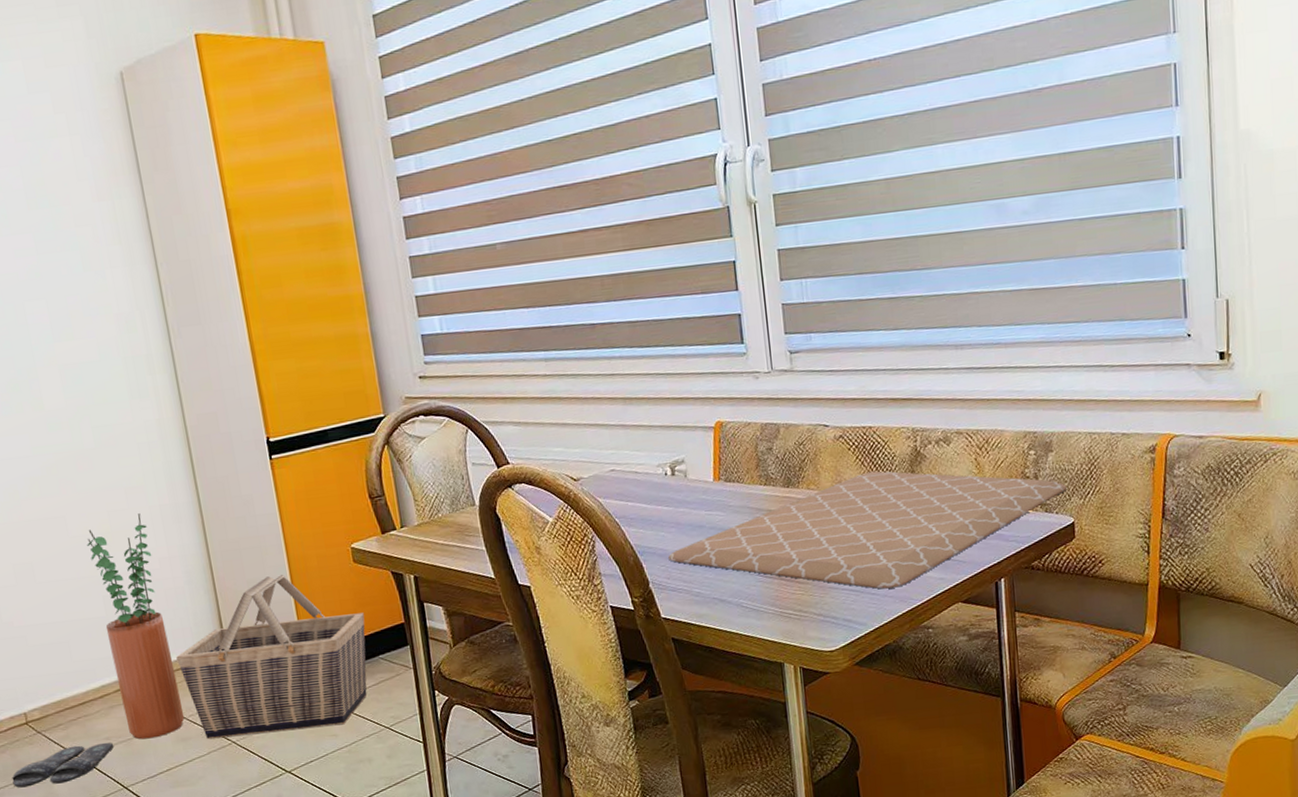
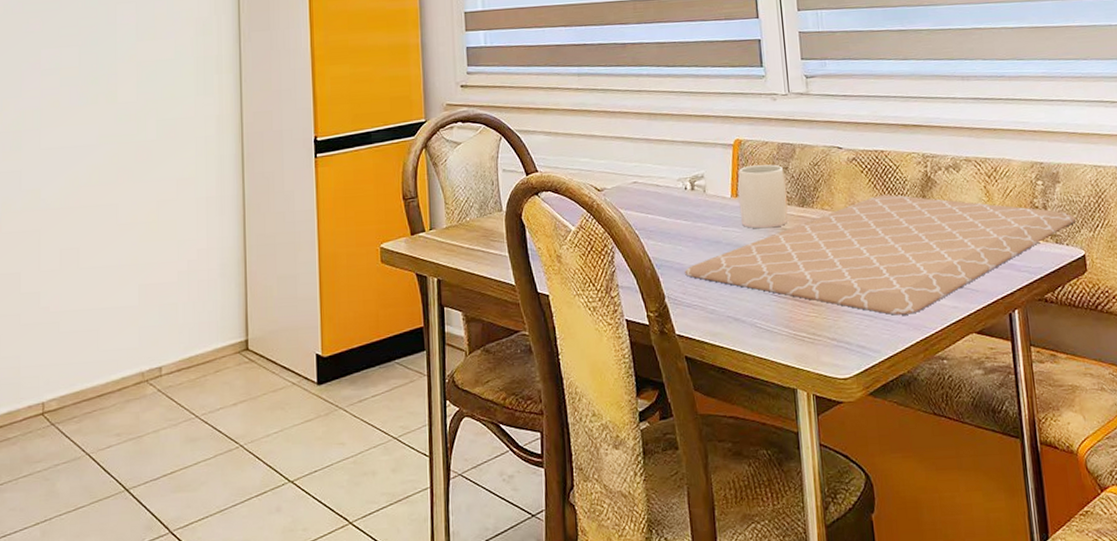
slippers: present [12,742,114,788] -> none [17,438,123,484]
vase: present [87,513,185,740] -> none [133,204,197,438]
basket: present [176,575,367,740] -> none [199,272,385,442]
mug: none [719,445,773,512] -> present [737,164,788,229]

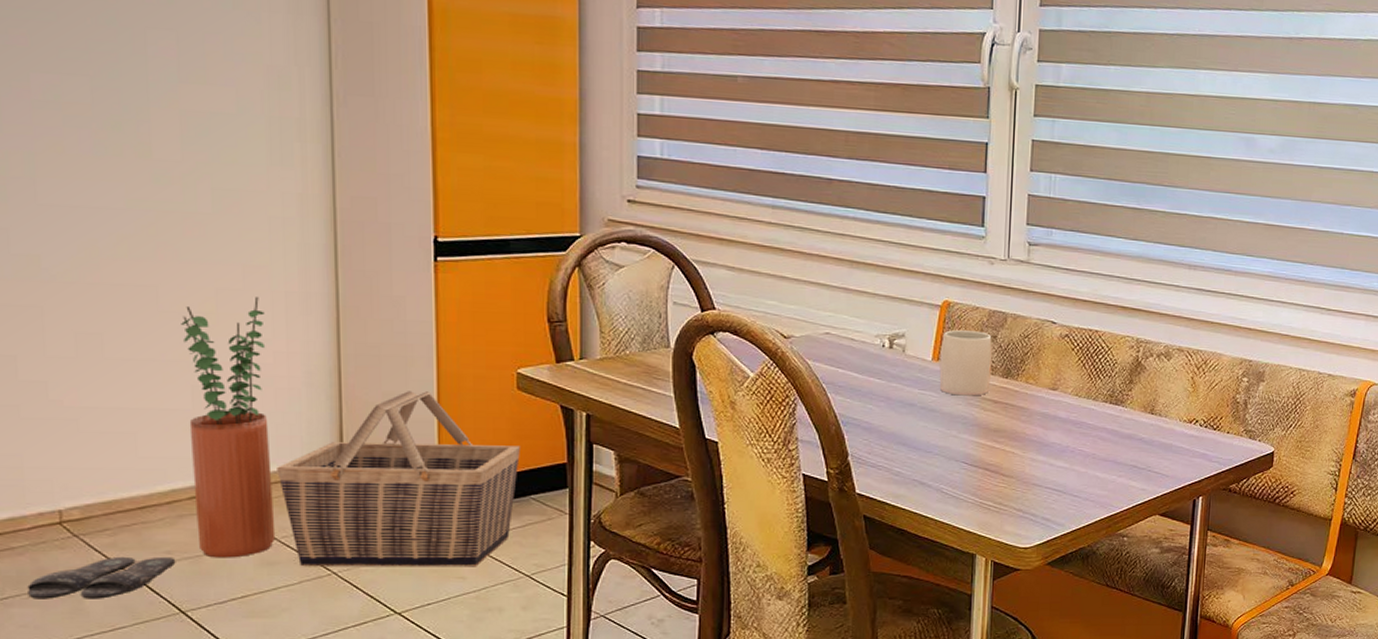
slippers: none [17,438,123,484] -> present [27,556,176,599]
vase: none [133,204,197,438] -> present [181,297,276,558]
basket: none [199,272,385,442] -> present [277,391,520,567]
placemat: present [685,194,1077,315] -> none [873,374,1273,493]

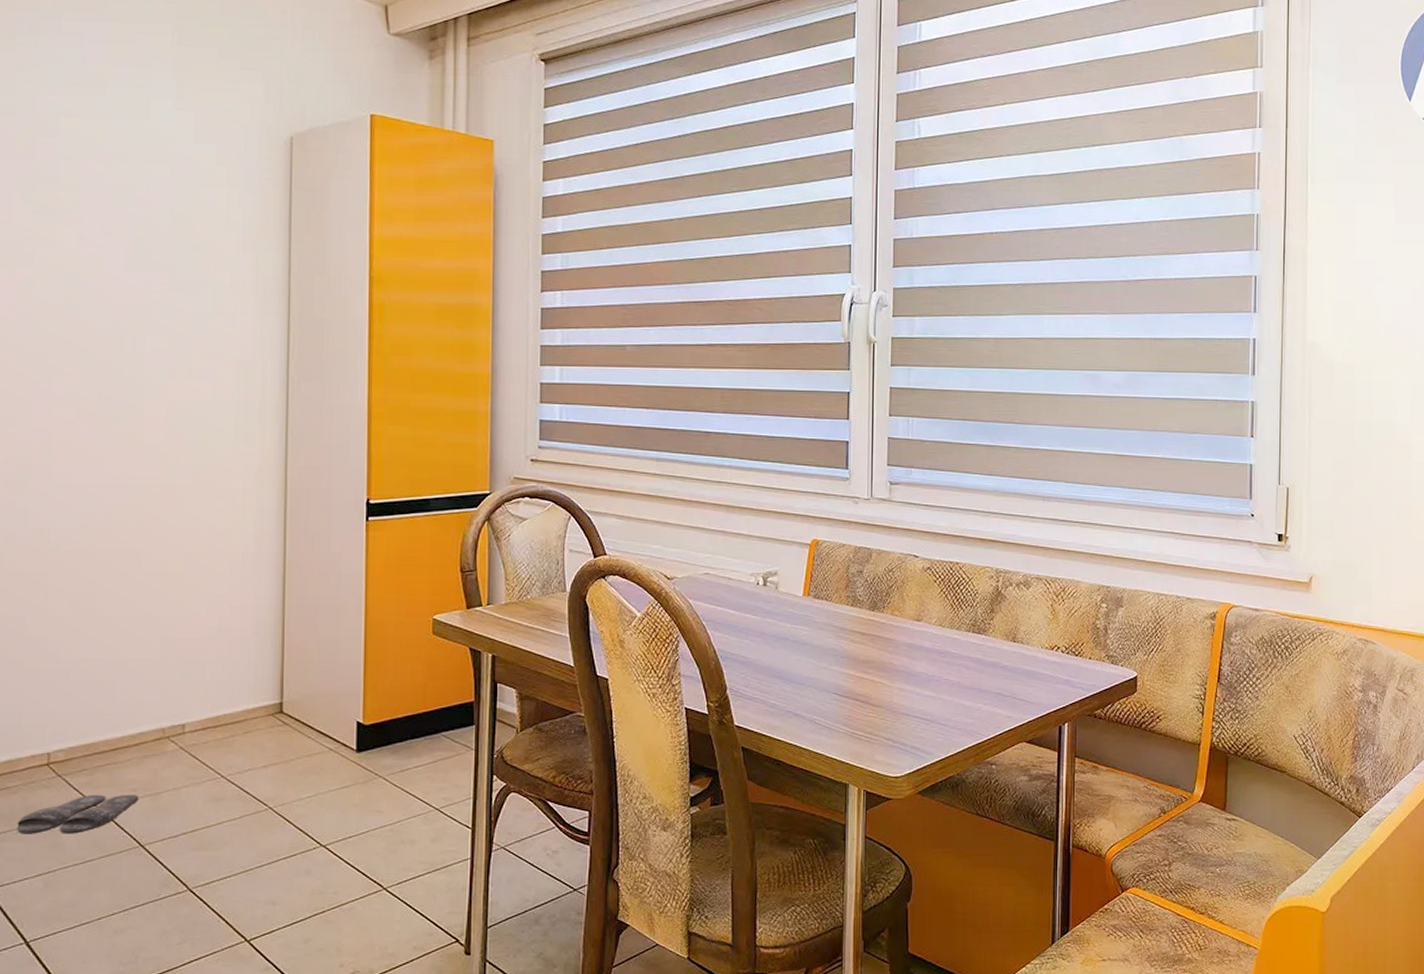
vase: present [181,297,276,558] -> none [157,558,224,795]
basket: present [277,391,520,567] -> none [227,638,434,802]
mug: present [939,330,993,396] -> none [810,567,860,629]

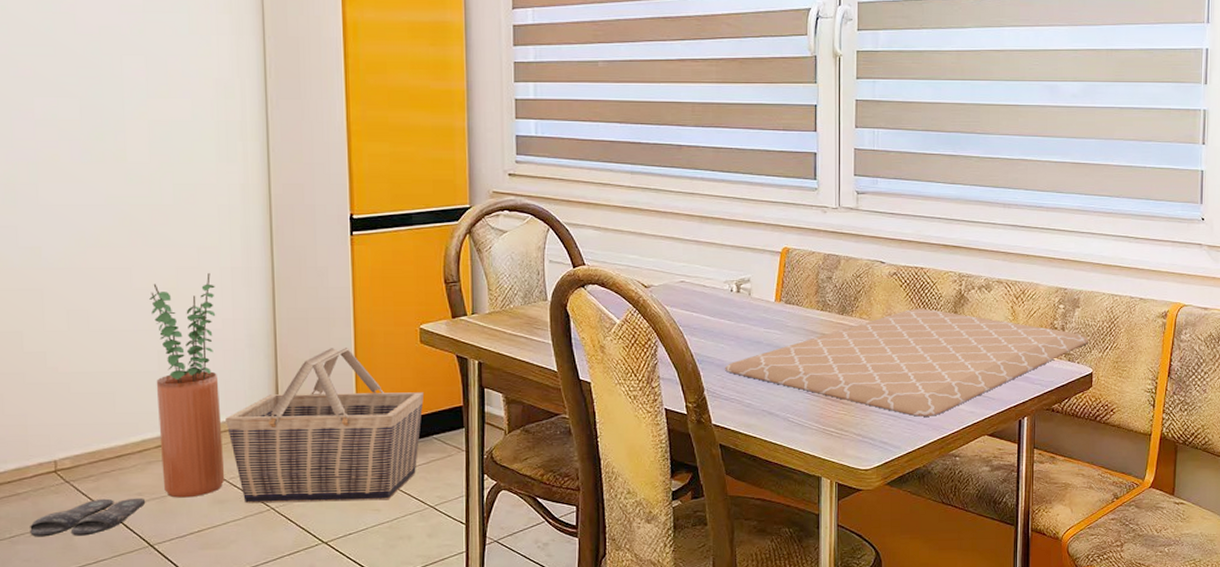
vase: none [157,558,224,795] -> present [149,273,225,498]
basket: none [227,638,434,802] -> present [225,348,424,504]
placemat: none [749,605,1134,721] -> present [725,308,1089,417]

